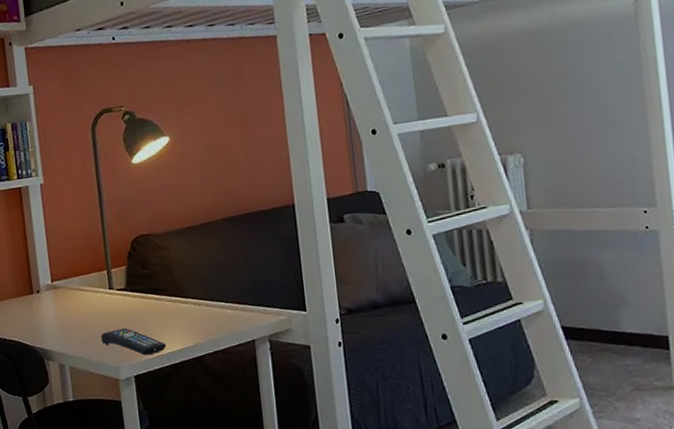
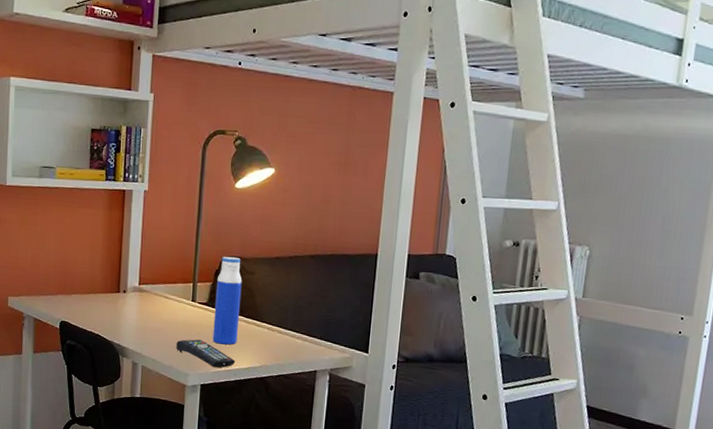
water bottle: none [131,235,164,330] -> present [212,256,242,345]

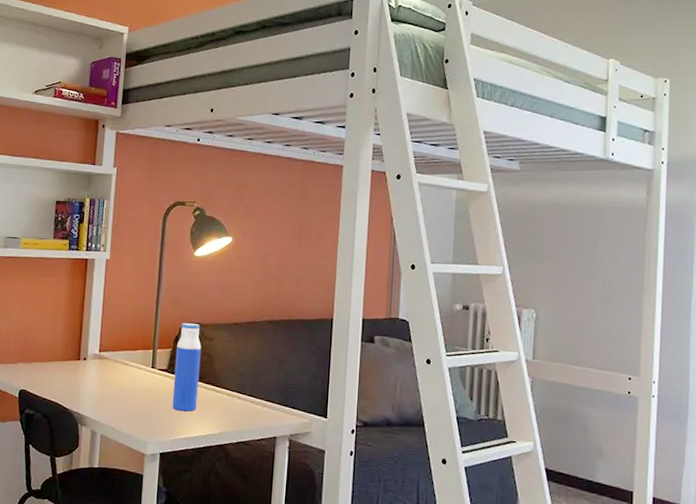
remote control: present [176,339,236,368] -> none [135,406,195,436]

